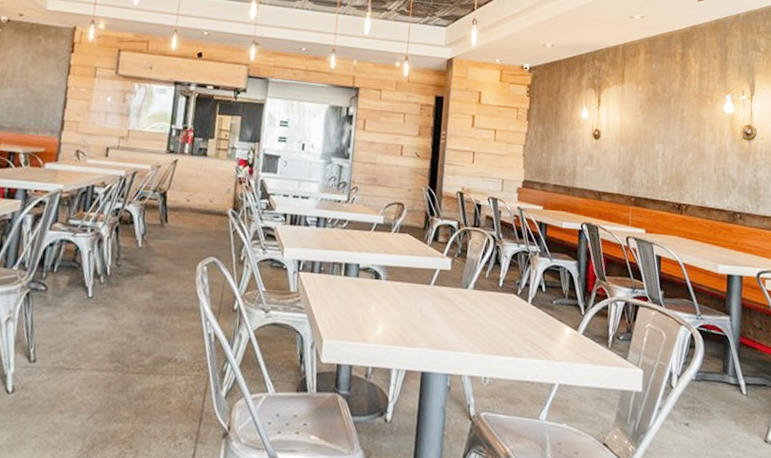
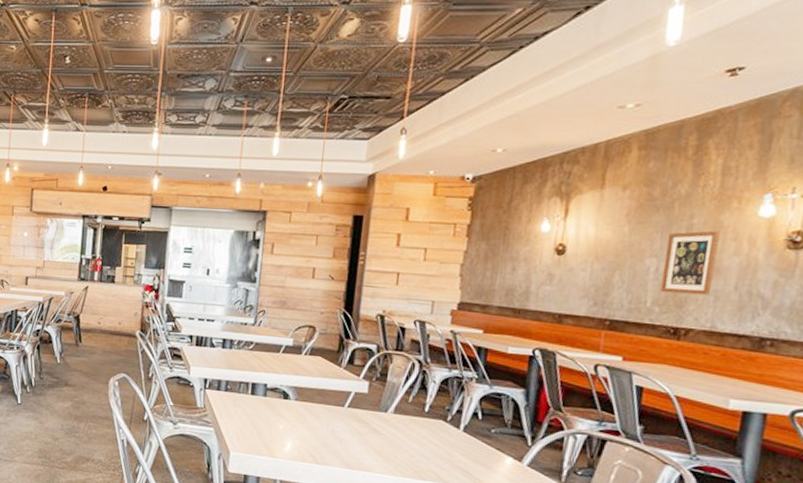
wall art: none [667,122,701,176] -> present [660,230,720,295]

